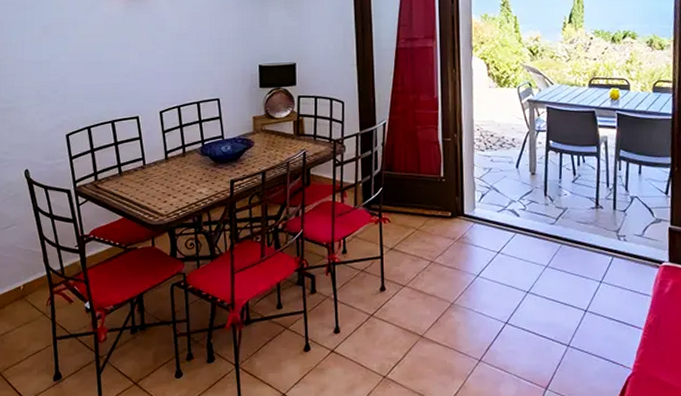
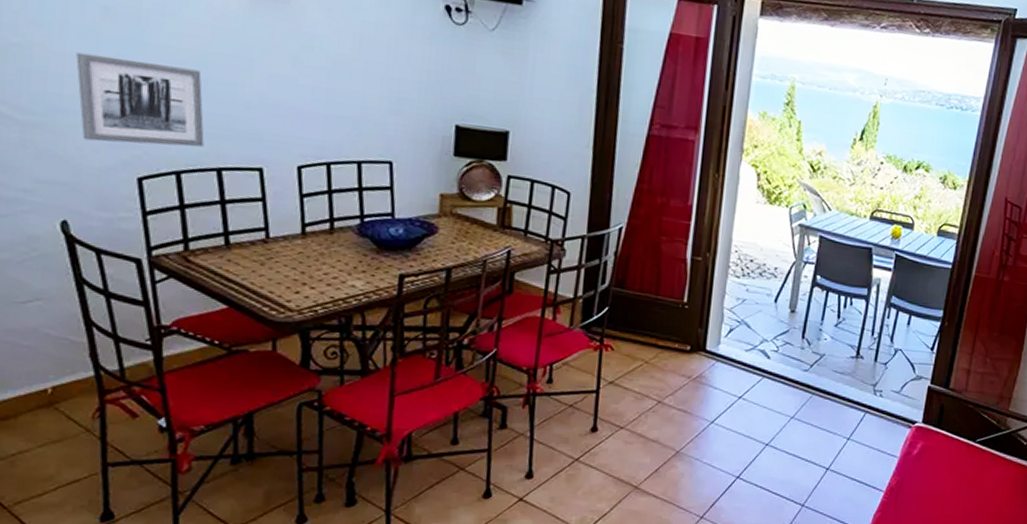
wall art: none [30,57,103,114] -> present [76,52,205,147]

